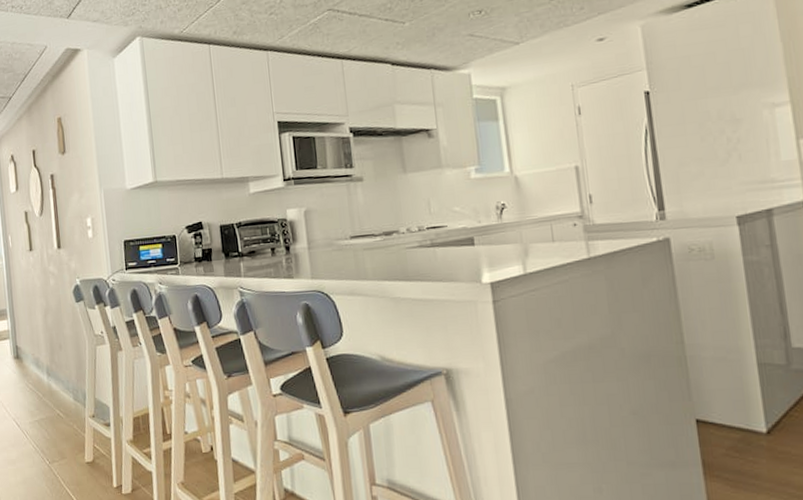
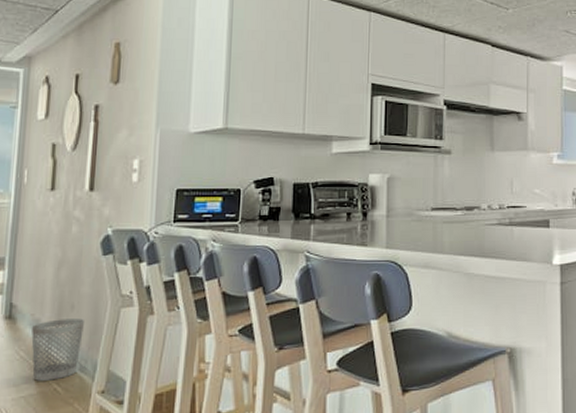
wastebasket: none [34,356,72,408] -> present [31,318,84,381]

